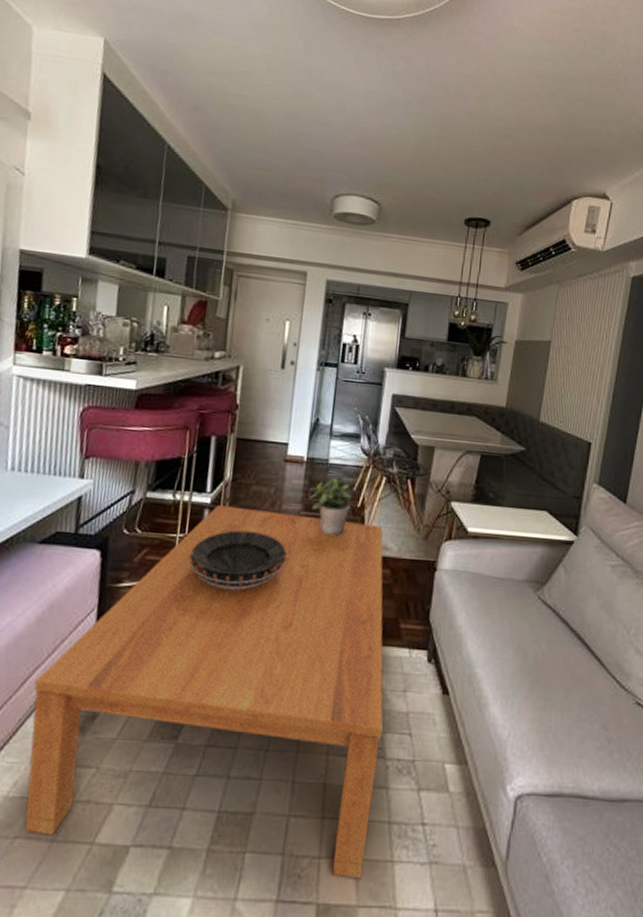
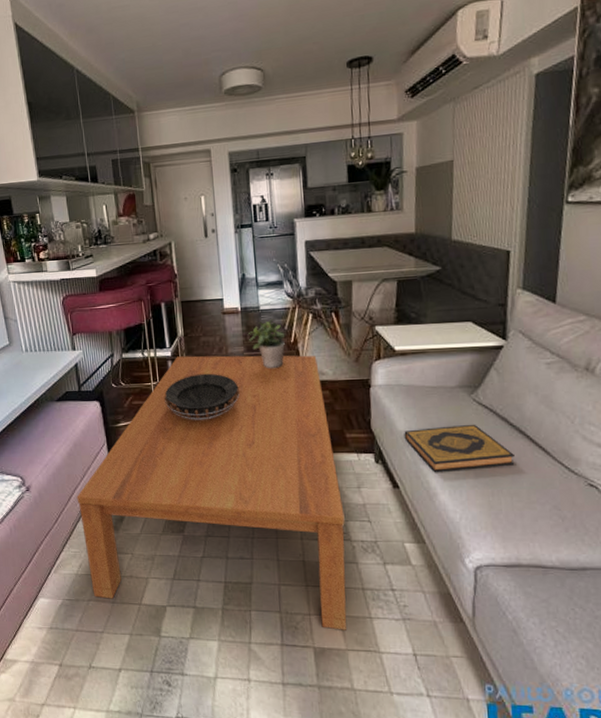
hardback book: none [463,624,572,679] -> present [404,424,516,472]

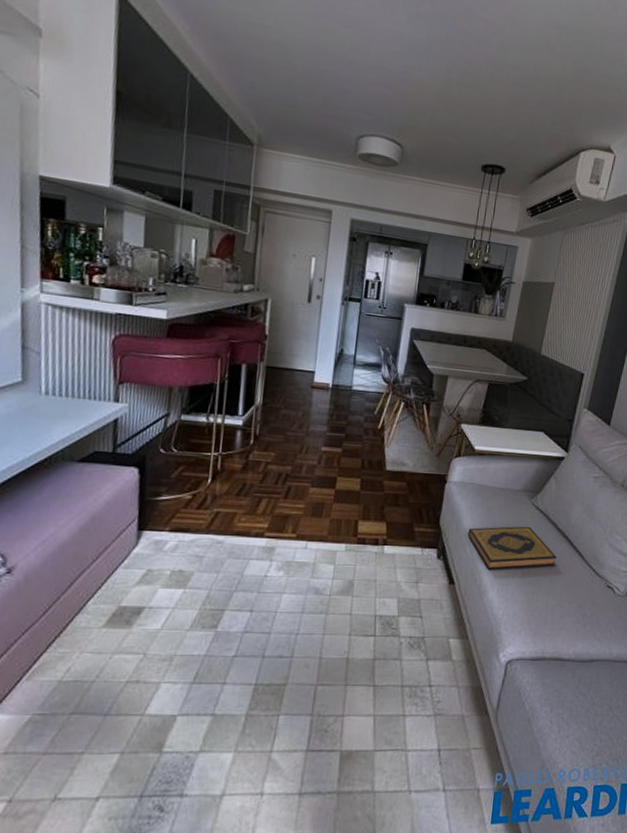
coffee table: present [77,355,347,630] -> none [79,427,401,730]
decorative bowl: present [163,373,241,420] -> none [223,449,315,502]
potted plant: present [247,319,286,368] -> none [334,401,374,453]

